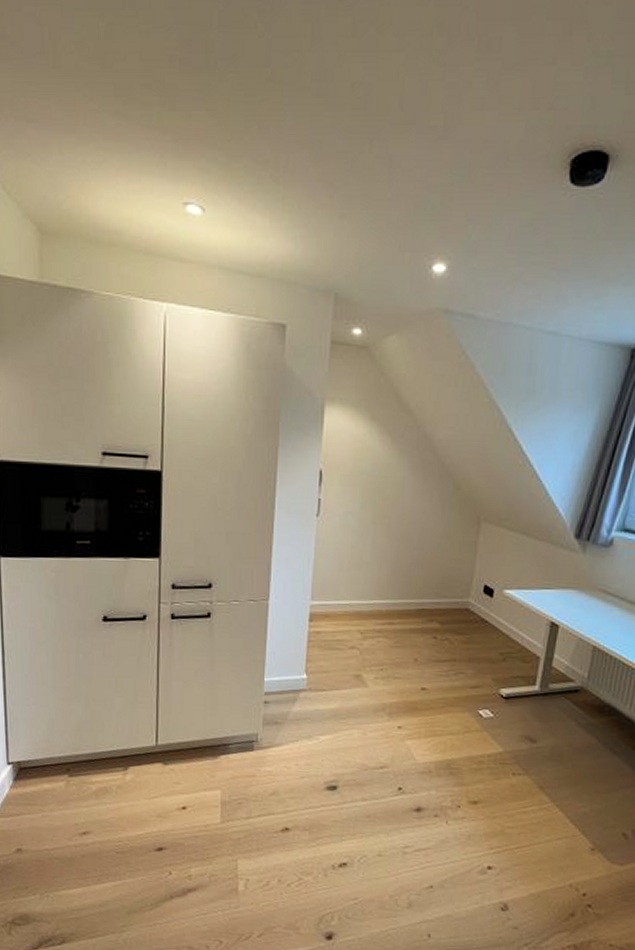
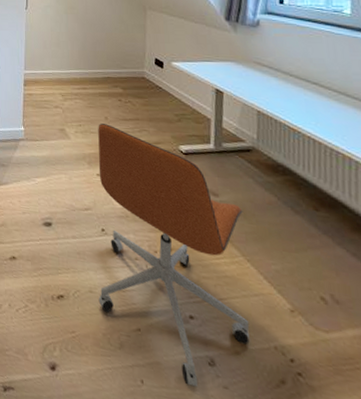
office chair: none [388,667,560,933] -> present [98,123,251,388]

